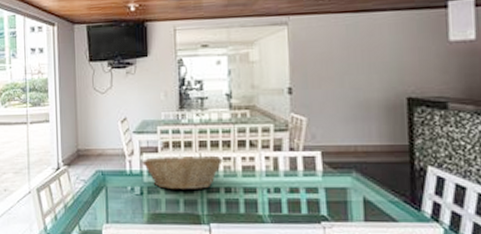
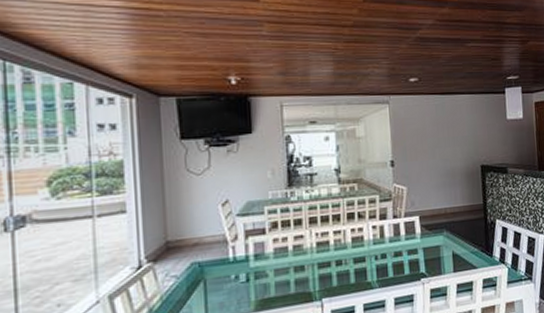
fruit basket: present [142,154,223,190] -> none [248,230,333,272]

